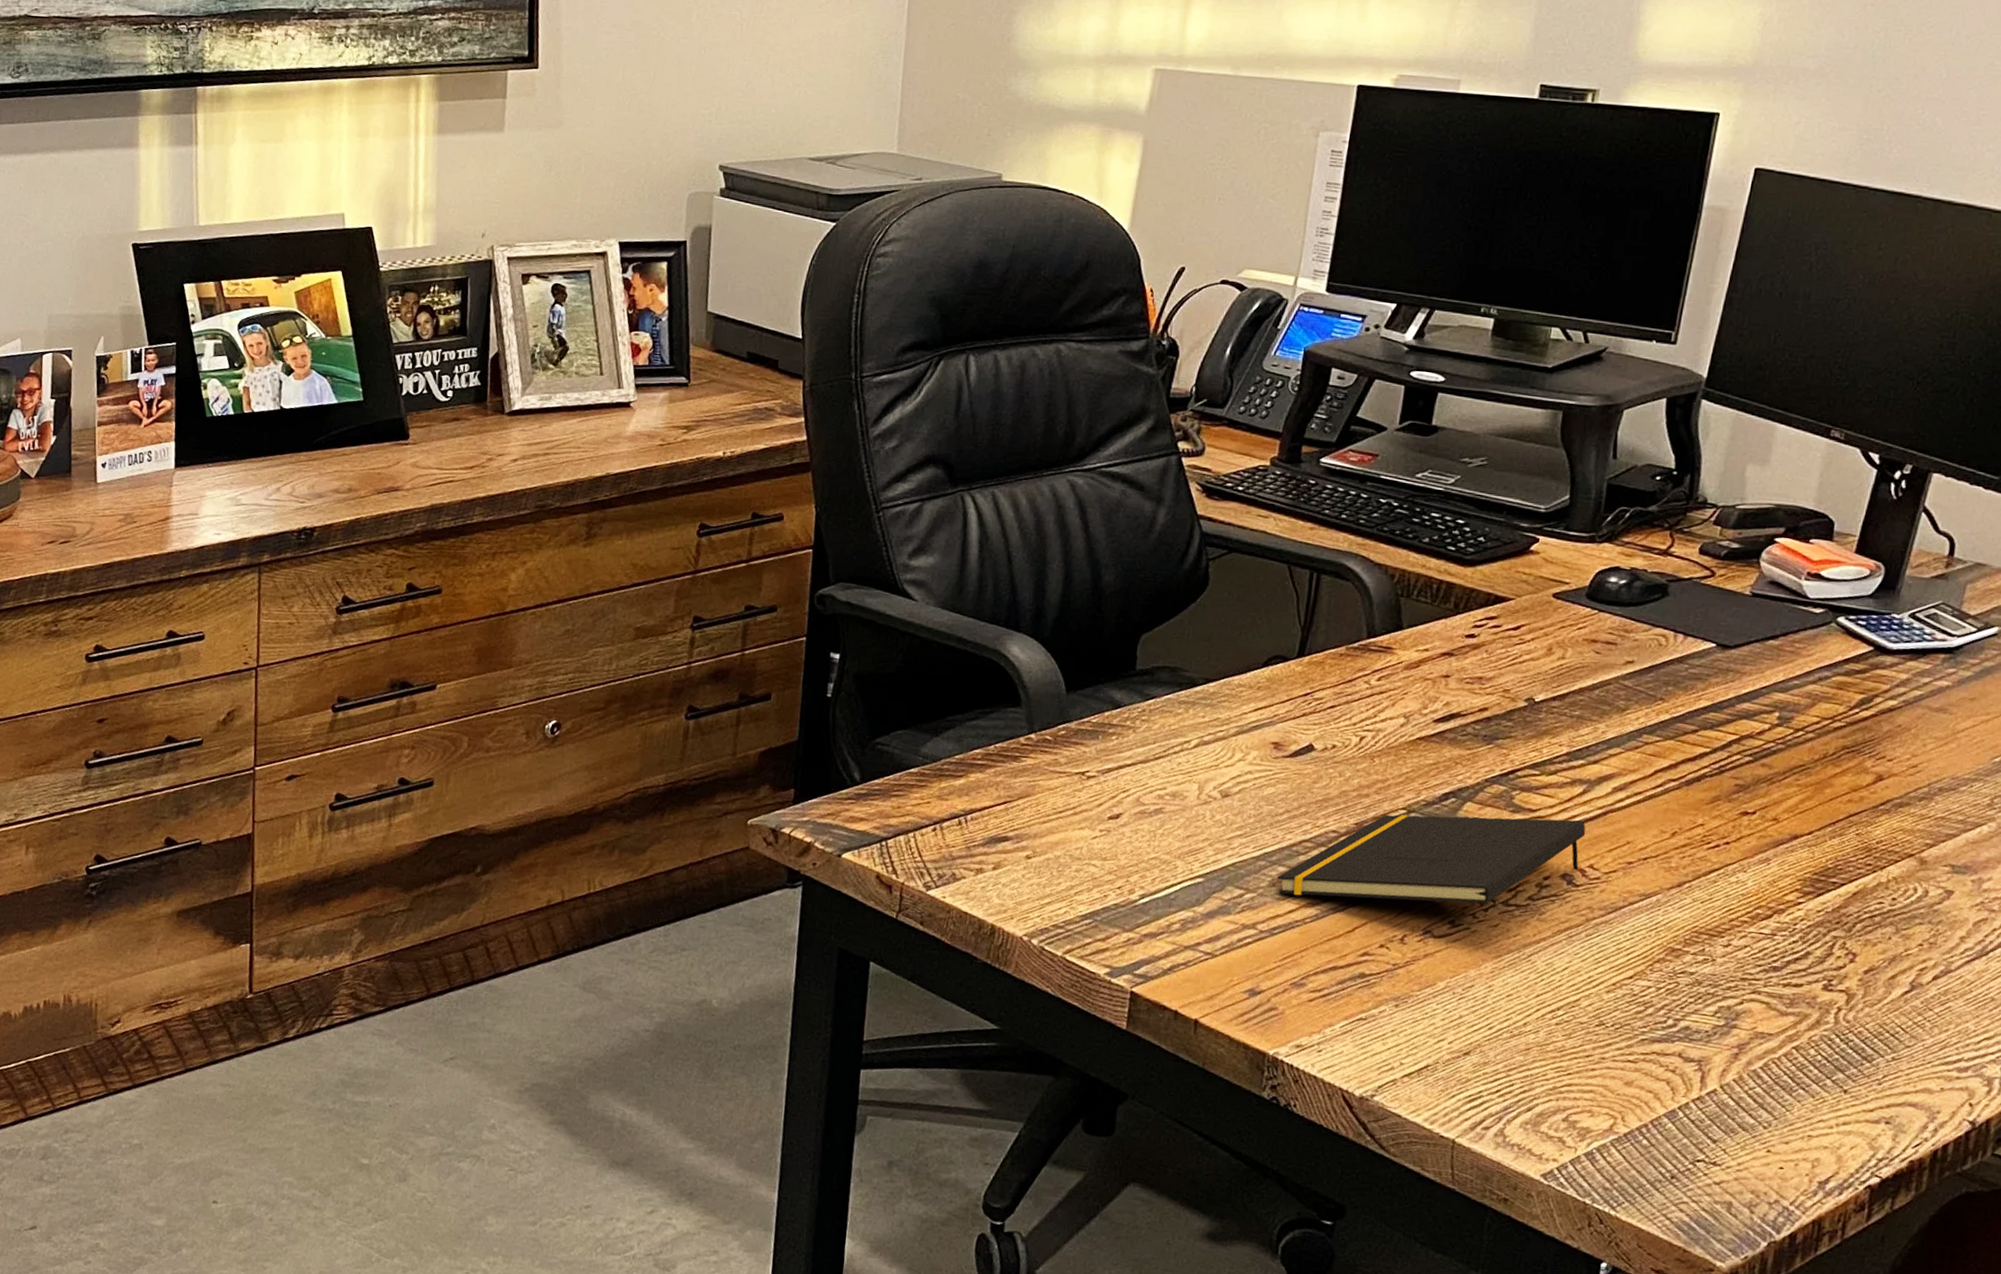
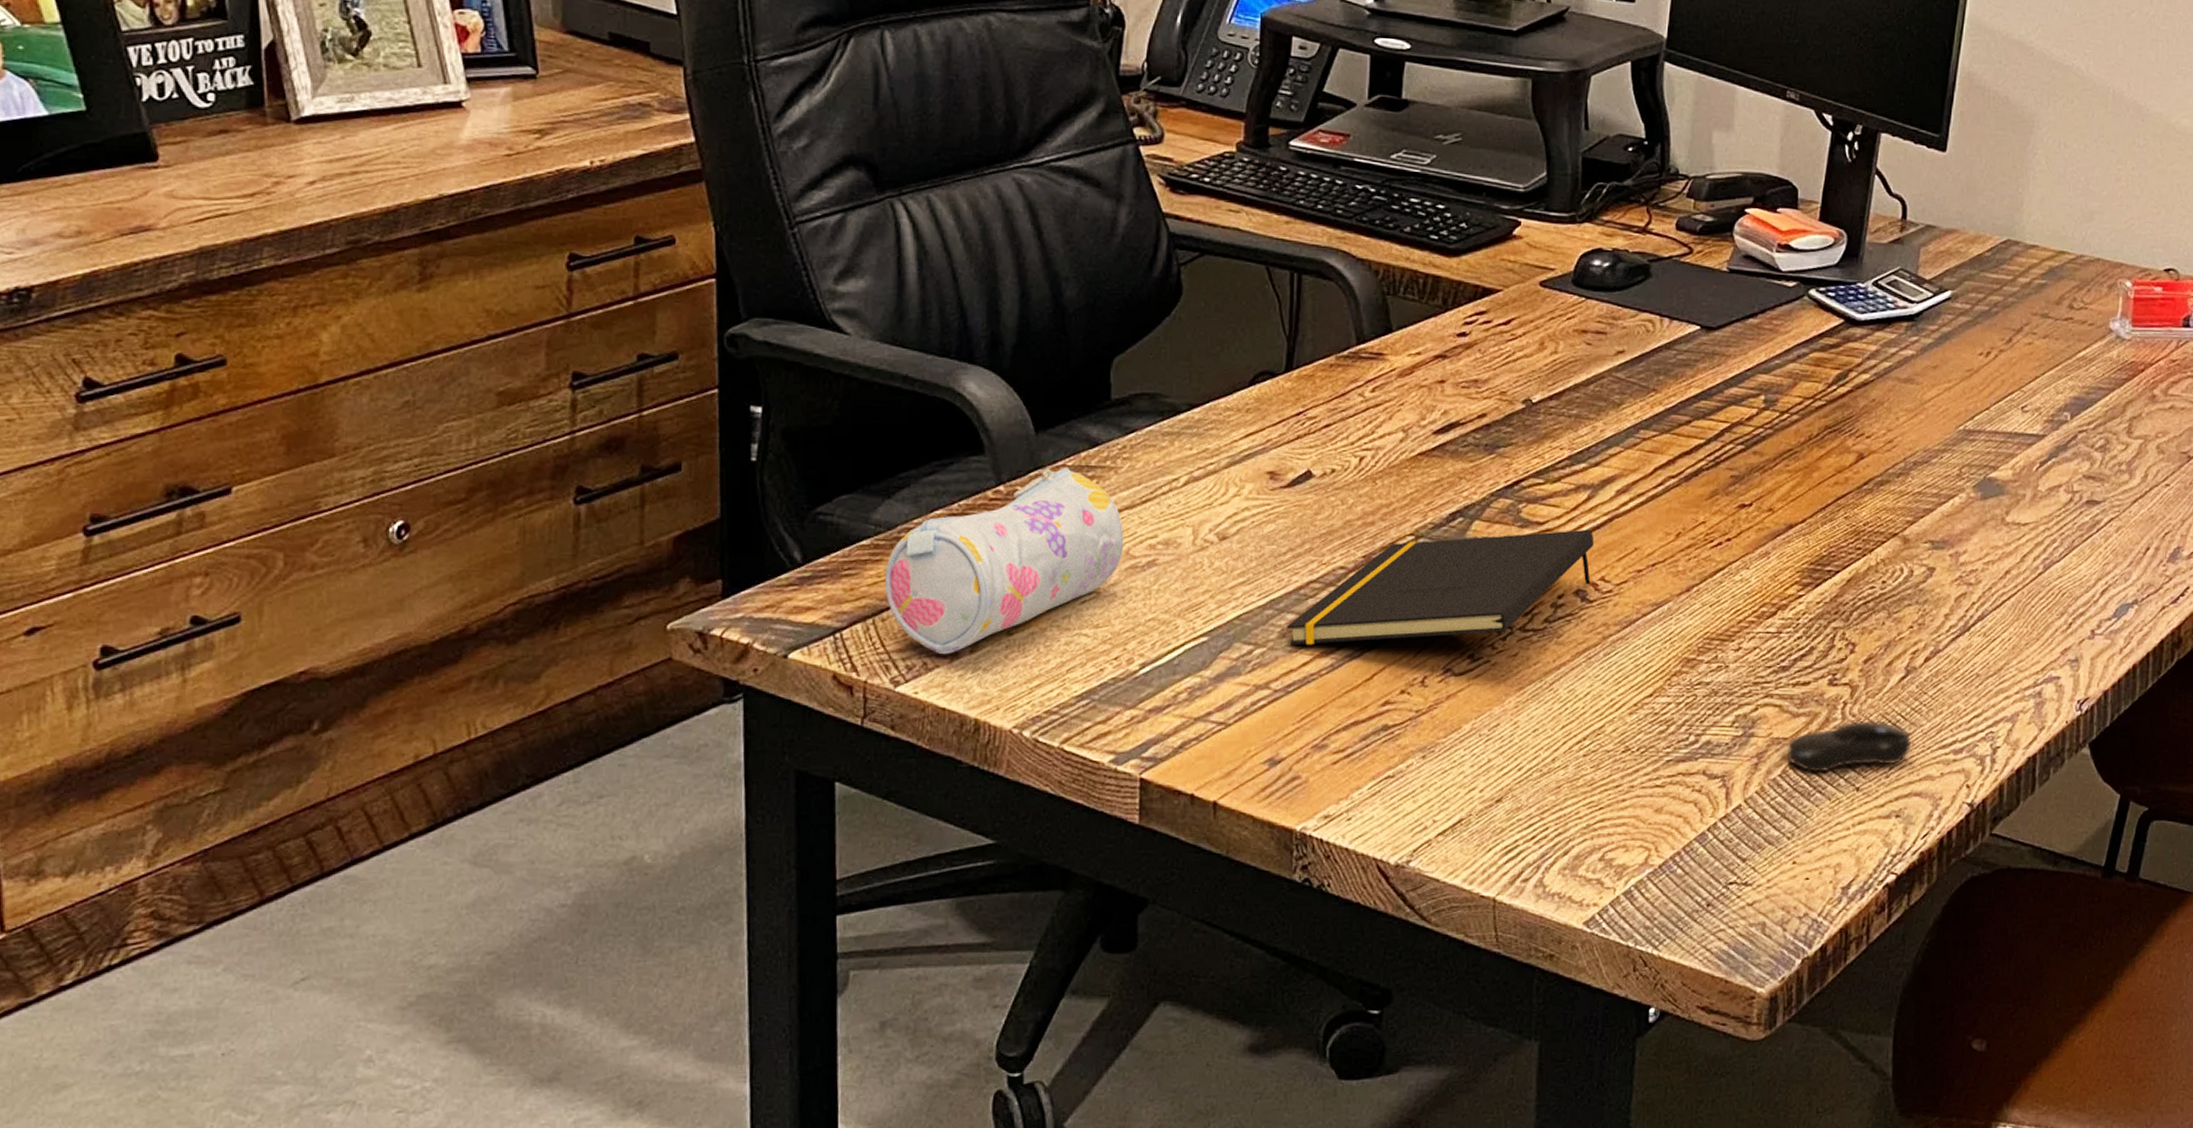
pencil case: none [926,723,1136,869] -> present [884,467,1124,655]
computer mouse: none [1769,1026,1911,1073] -> present [1786,720,1912,772]

